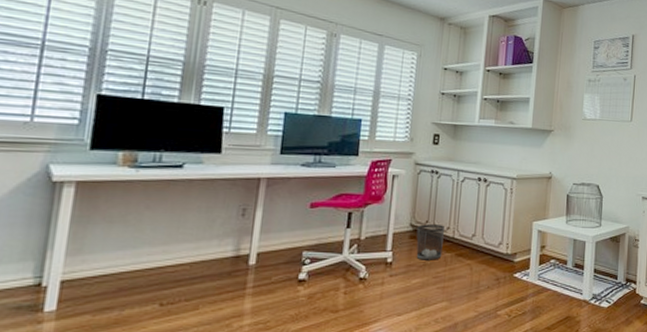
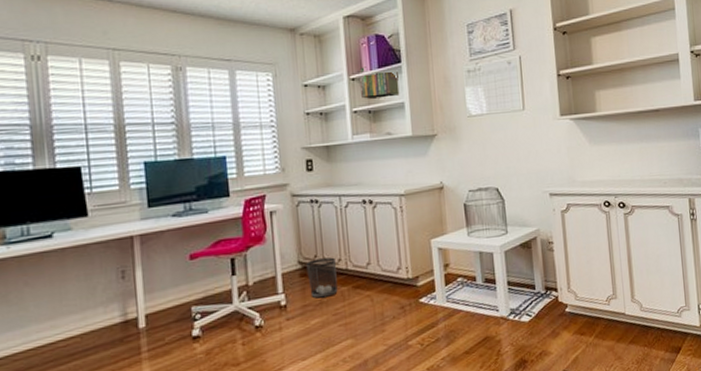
books: none [493,61,529,92] -> present [359,66,400,100]

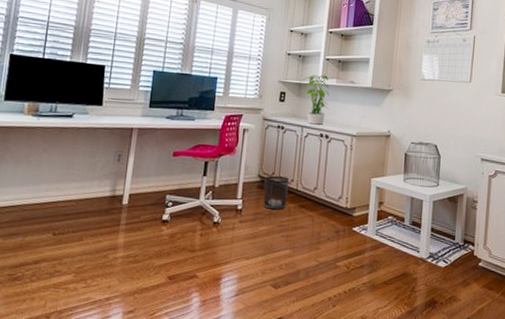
potted plant: none [326,131,367,191] -> present [299,75,330,125]
books: present [359,66,400,100] -> none [335,23,369,53]

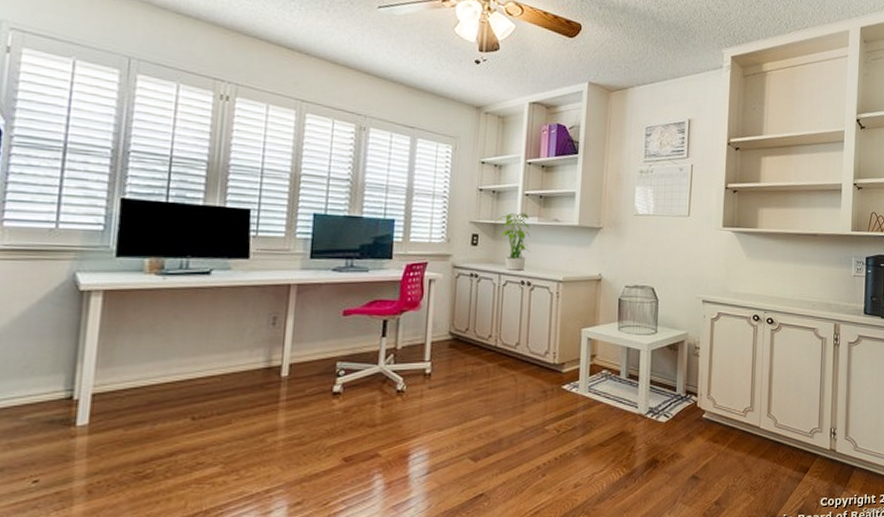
waste bin: present [263,176,289,210] -> none [456,332,486,371]

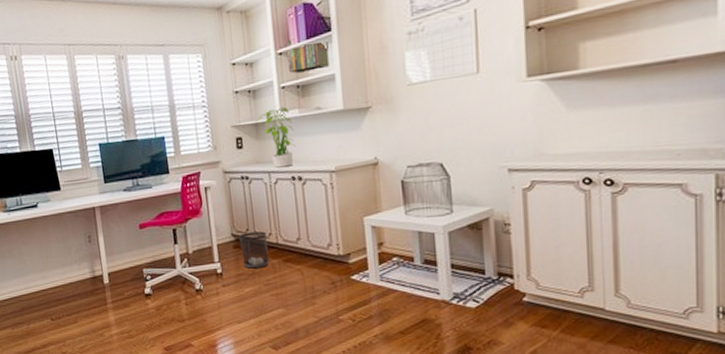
waste bin: none [456,332,486,371] -> present [239,231,269,269]
books: none [535,153,574,186] -> present [287,39,330,74]

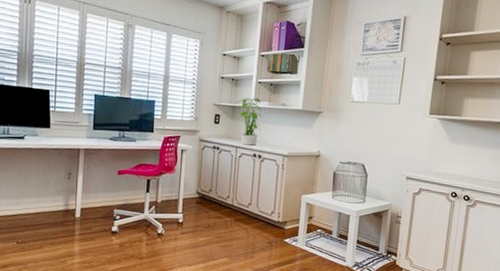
waste bin: present [239,231,269,269] -> none [202,192,225,223]

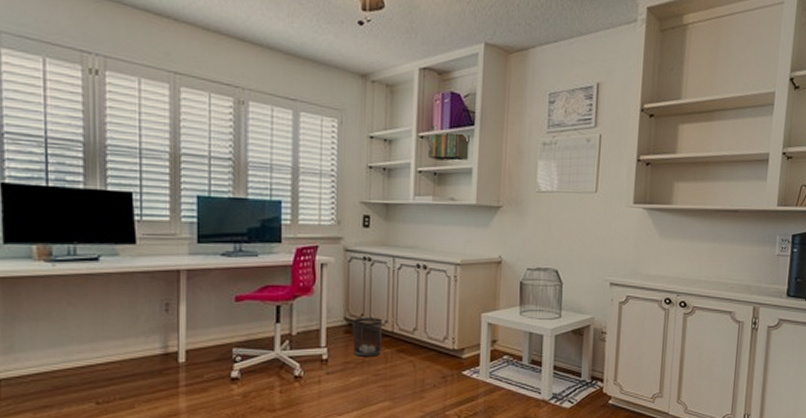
waste bin: none [202,192,225,223] -> present [352,318,382,357]
potted plant: present [233,98,262,146] -> none [386,191,425,253]

